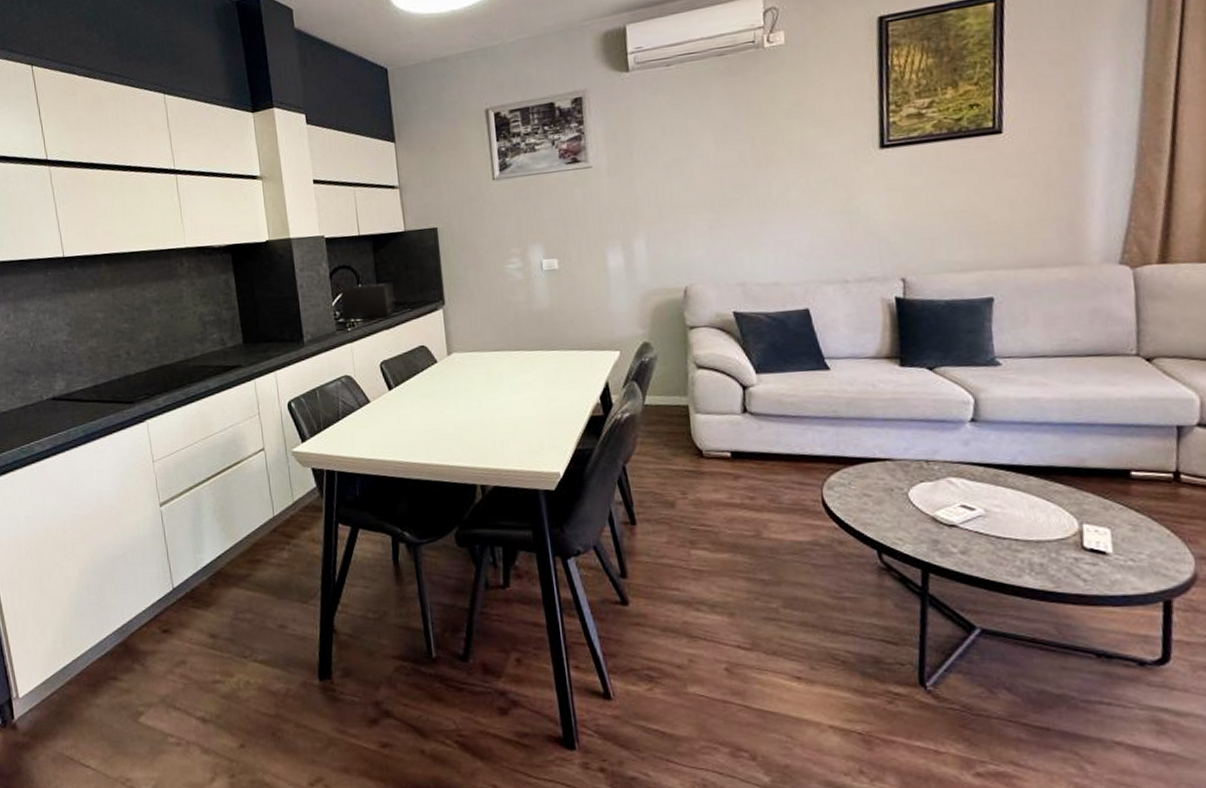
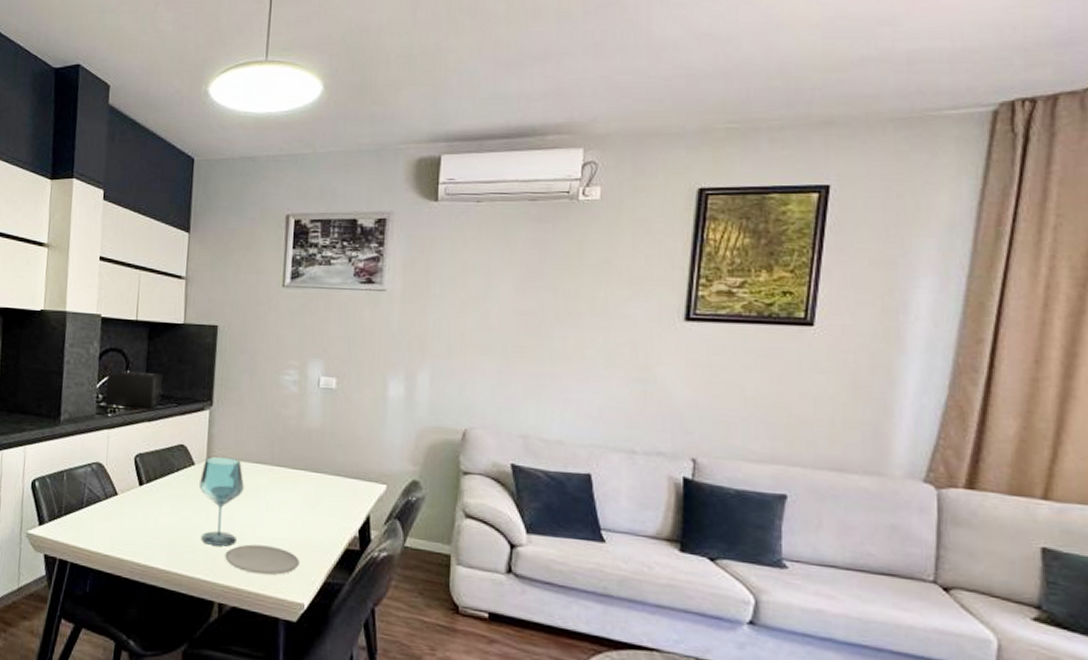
wine glass: none [444,350,488,434] -> present [198,456,244,546]
plate: none [479,425,550,453] -> present [225,544,299,575]

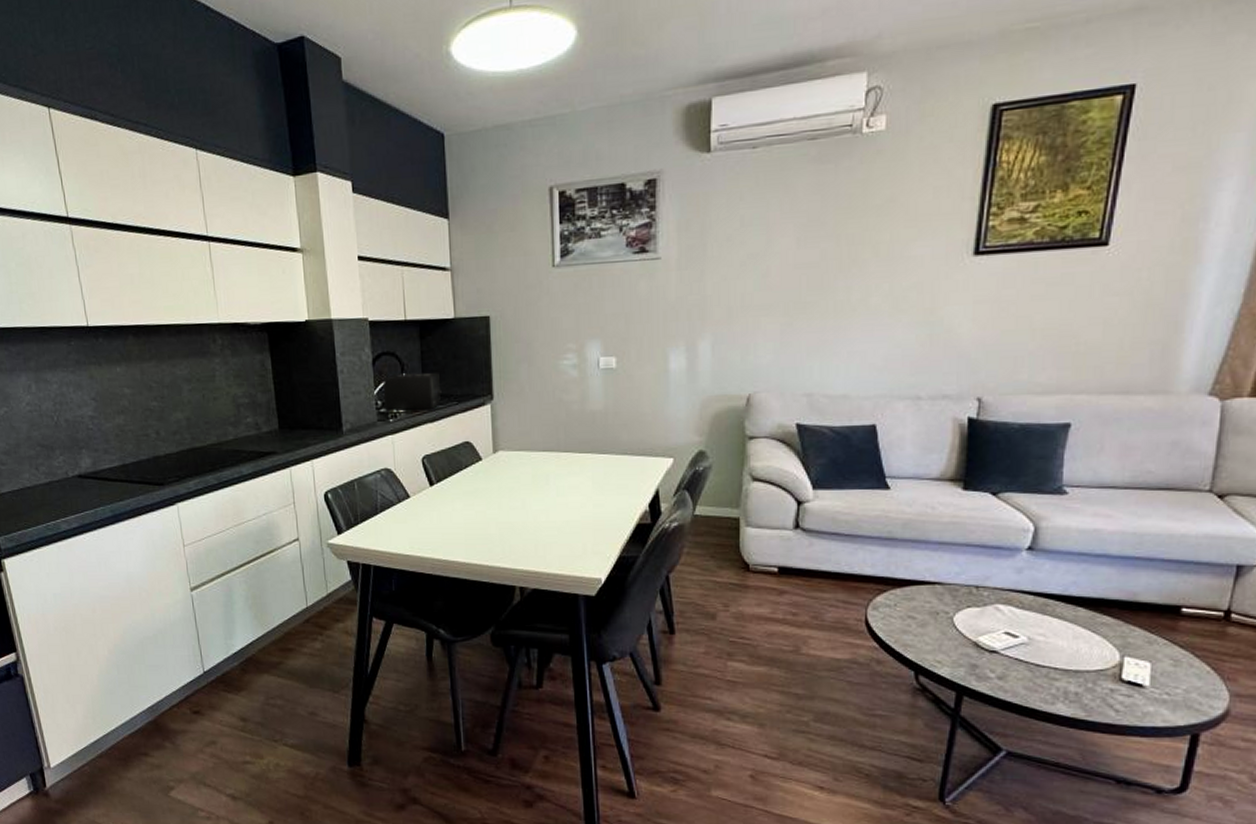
wine glass: present [198,456,244,546] -> none [488,448,533,534]
plate: present [225,544,299,575] -> none [521,529,593,557]

